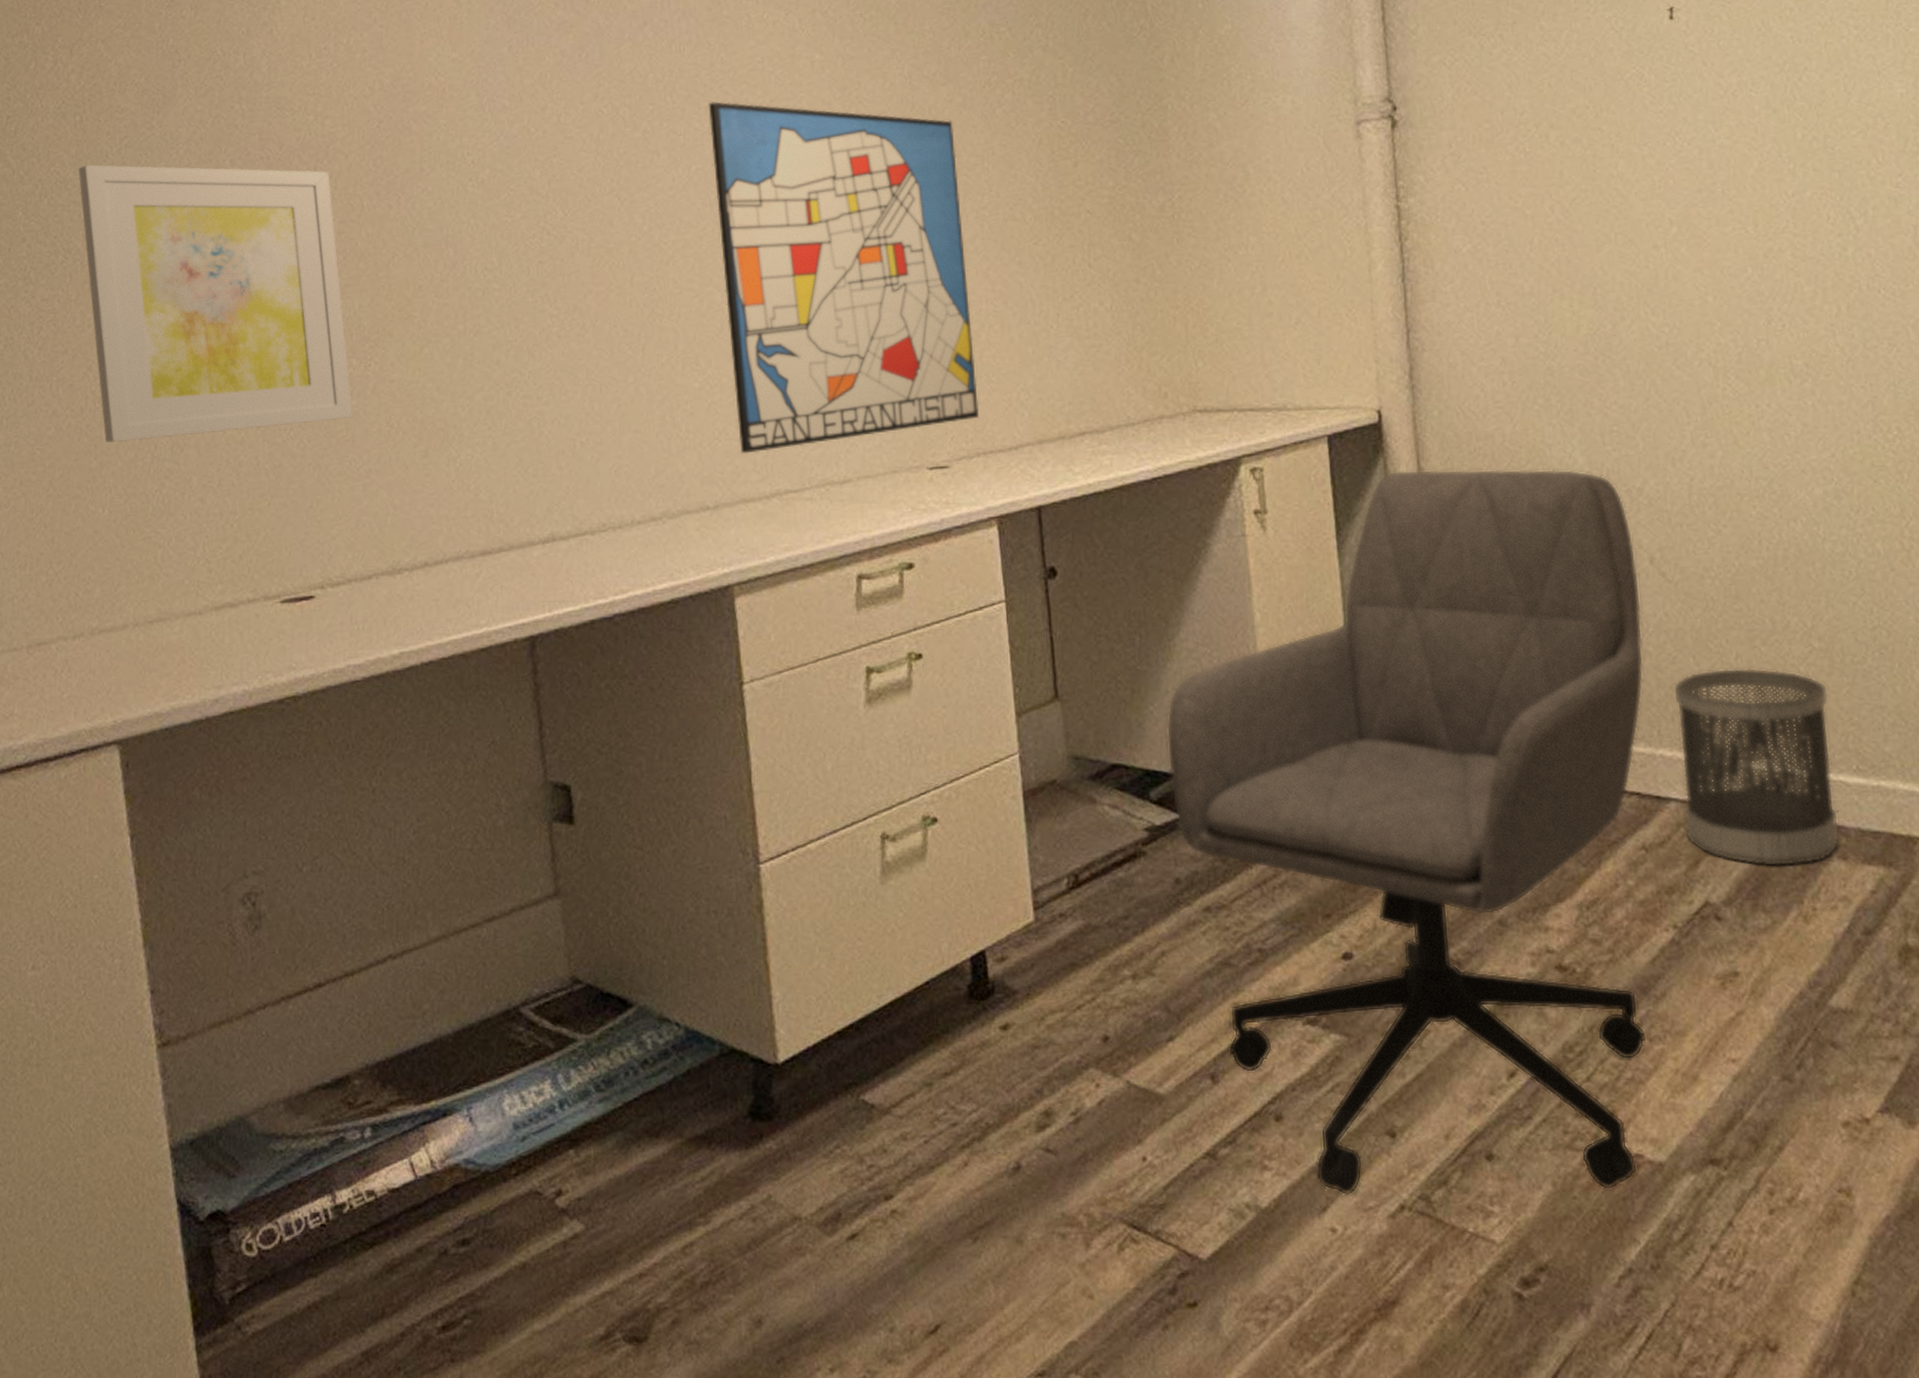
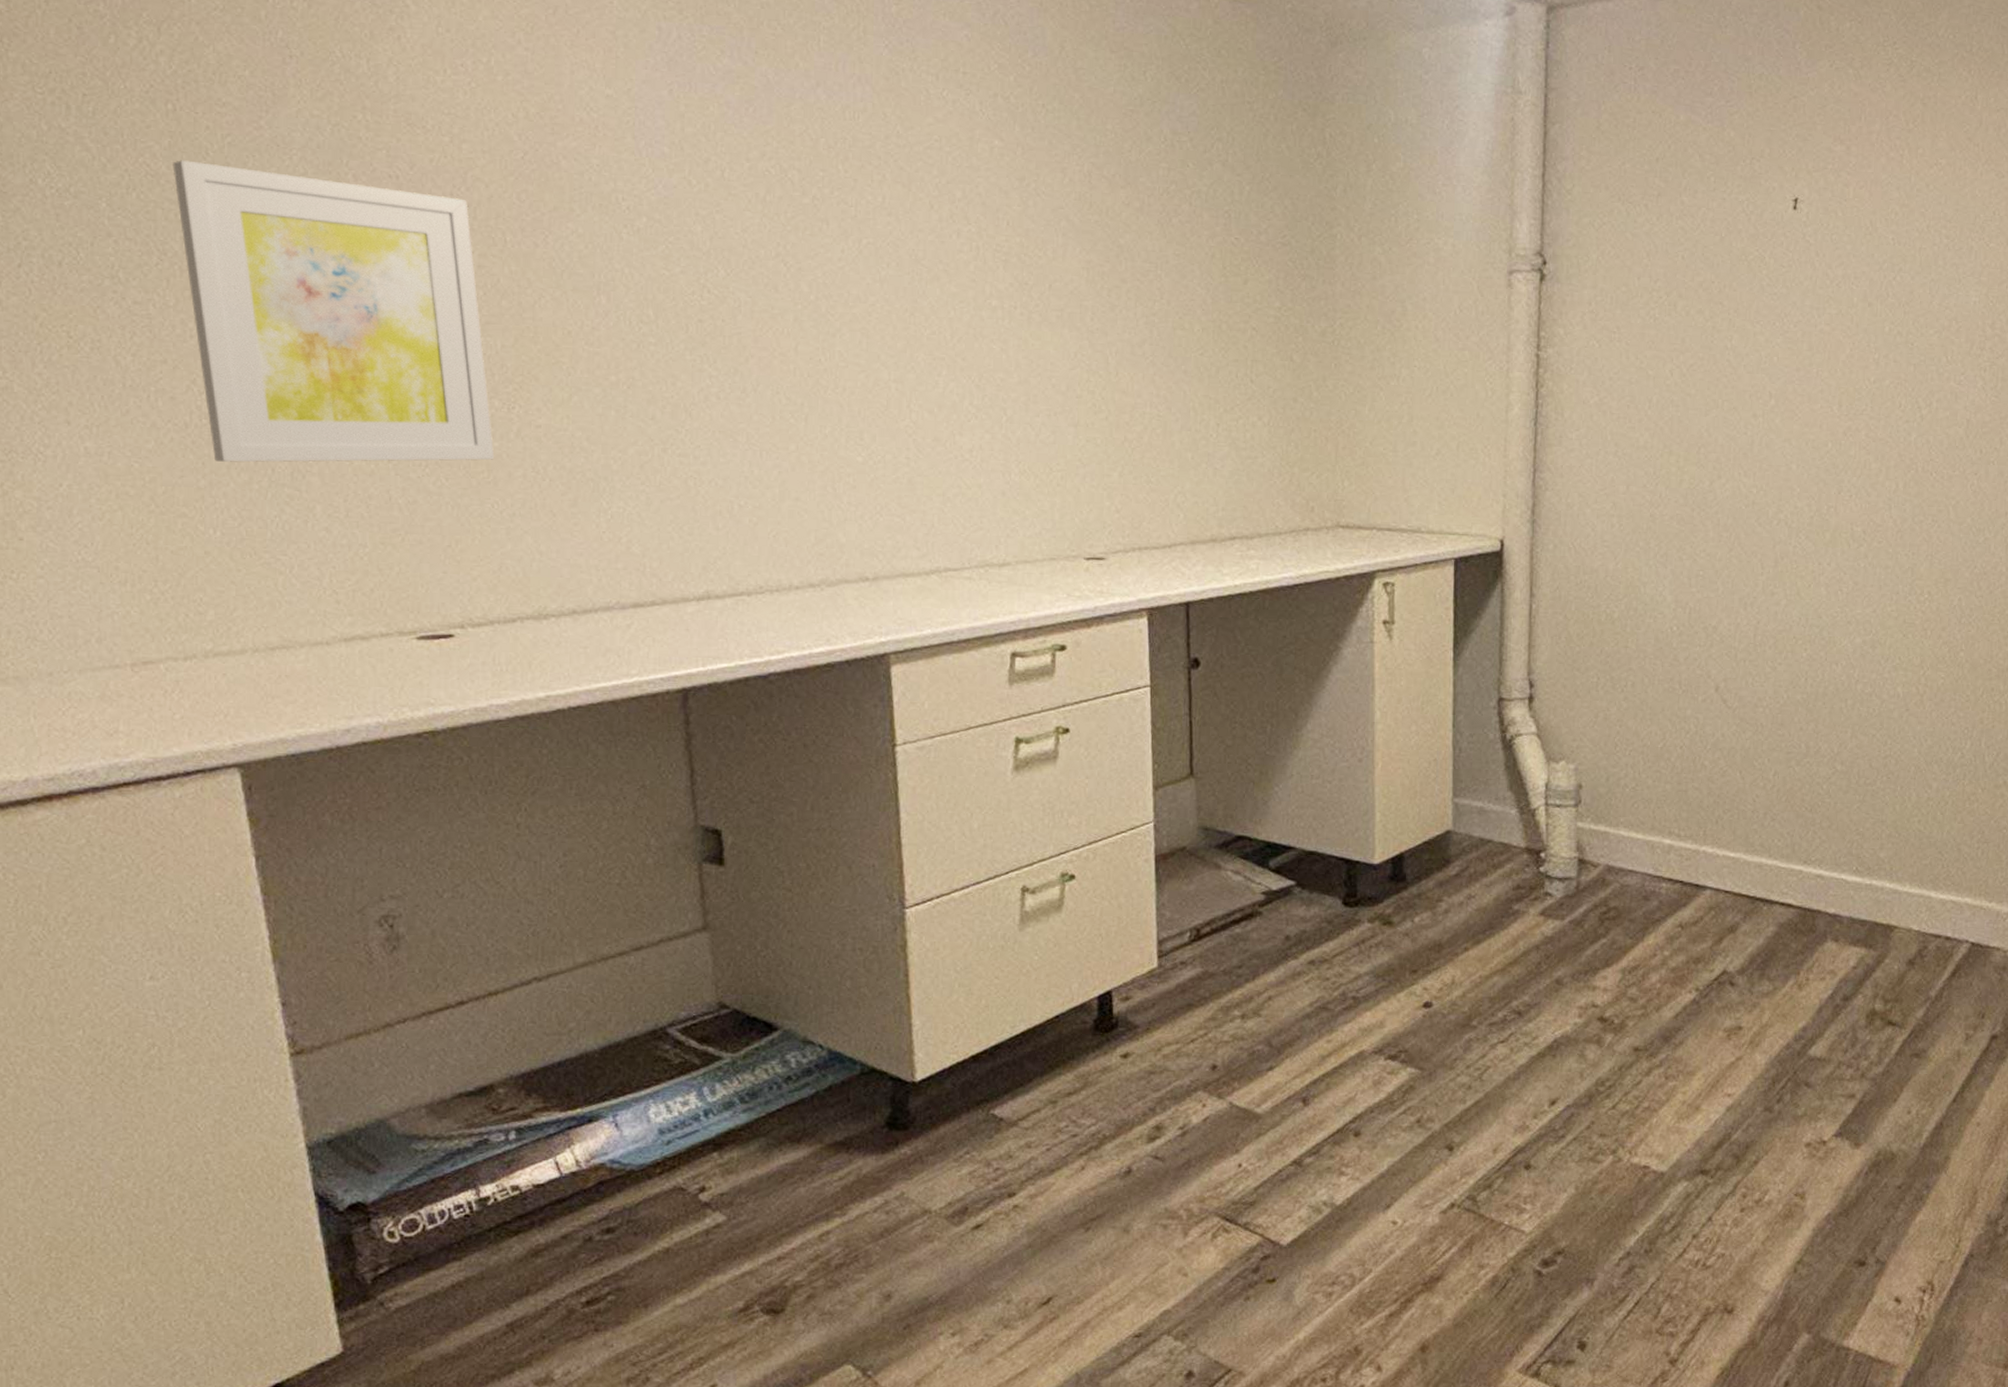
wall art: present [708,101,980,454] -> none [882,176,1138,530]
office chair: present [1166,469,1646,1196] -> none [1287,595,1705,1196]
wastebasket: present [1674,667,1840,867] -> none [1715,782,1842,945]

